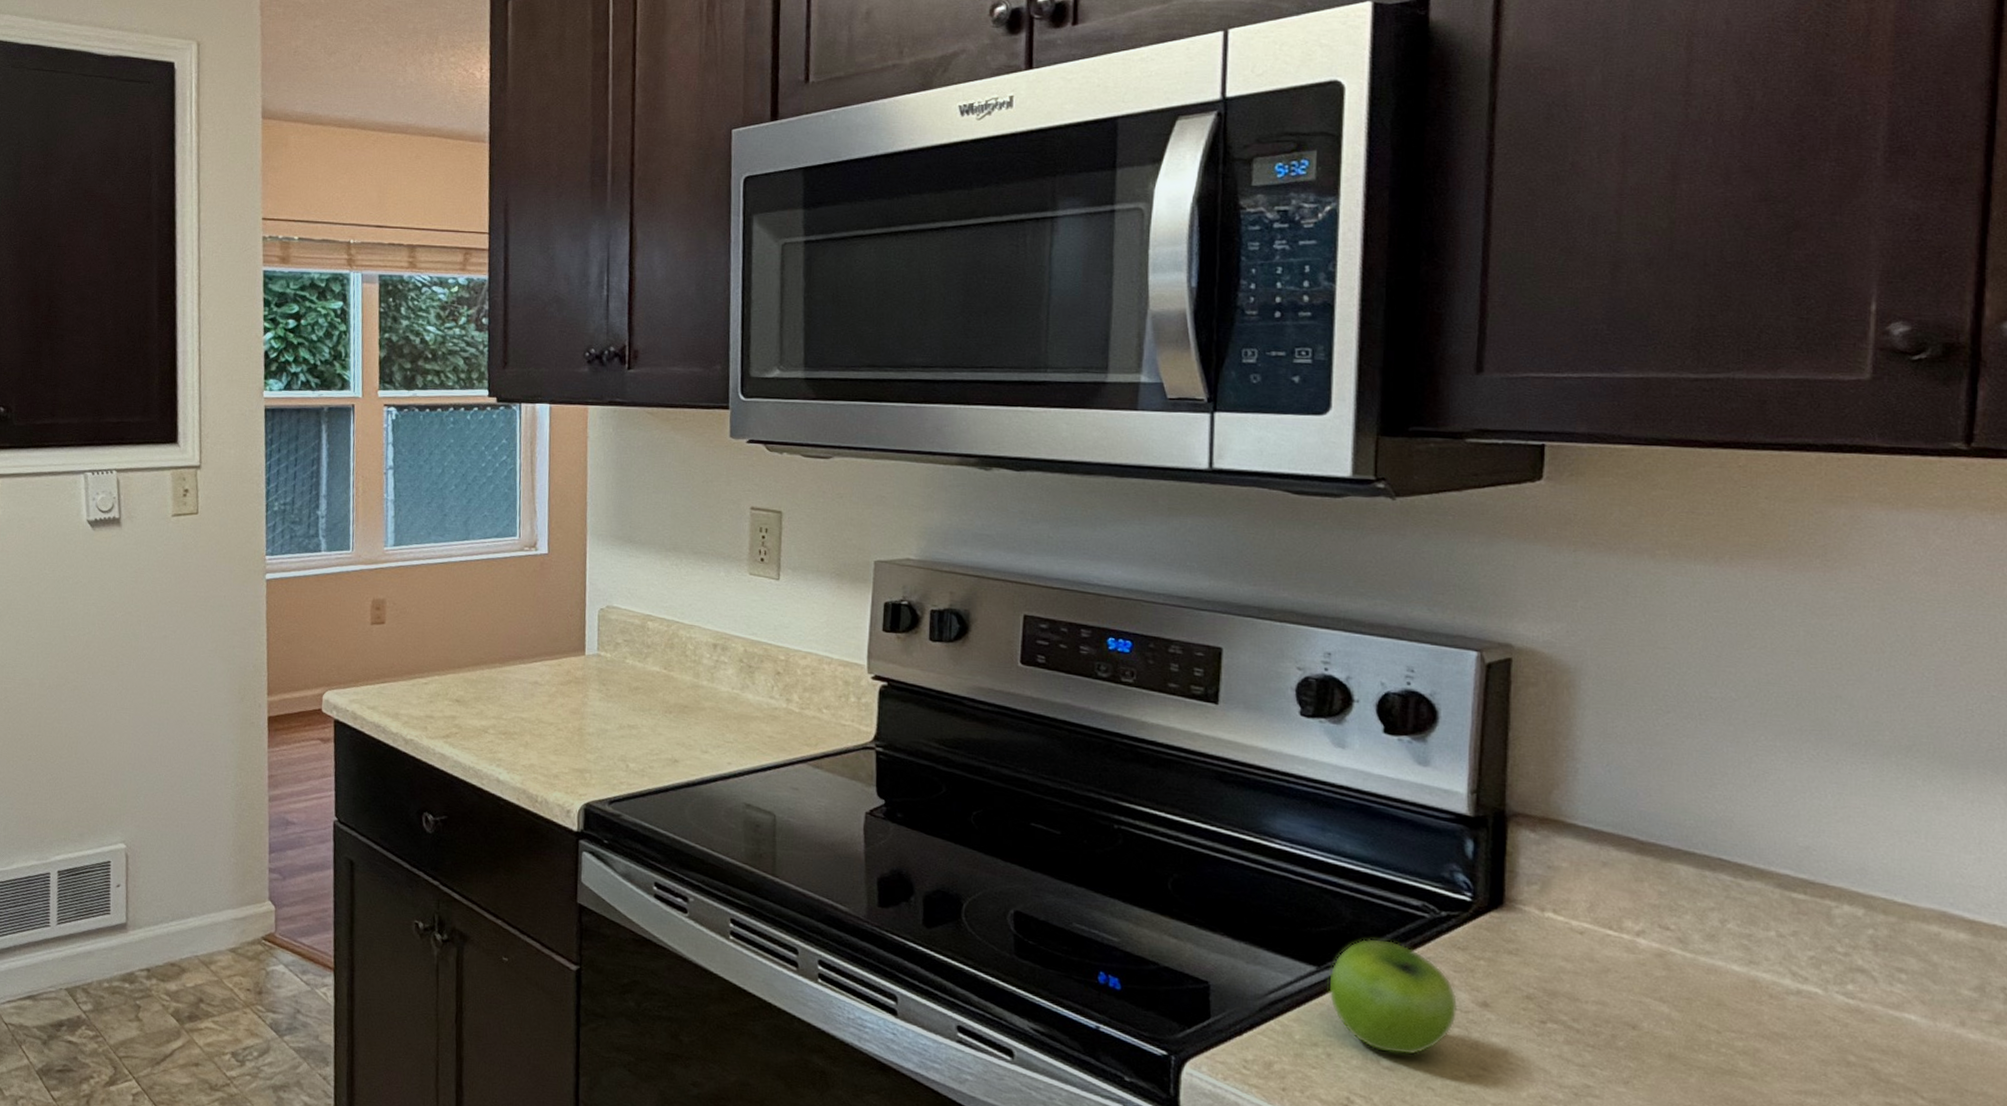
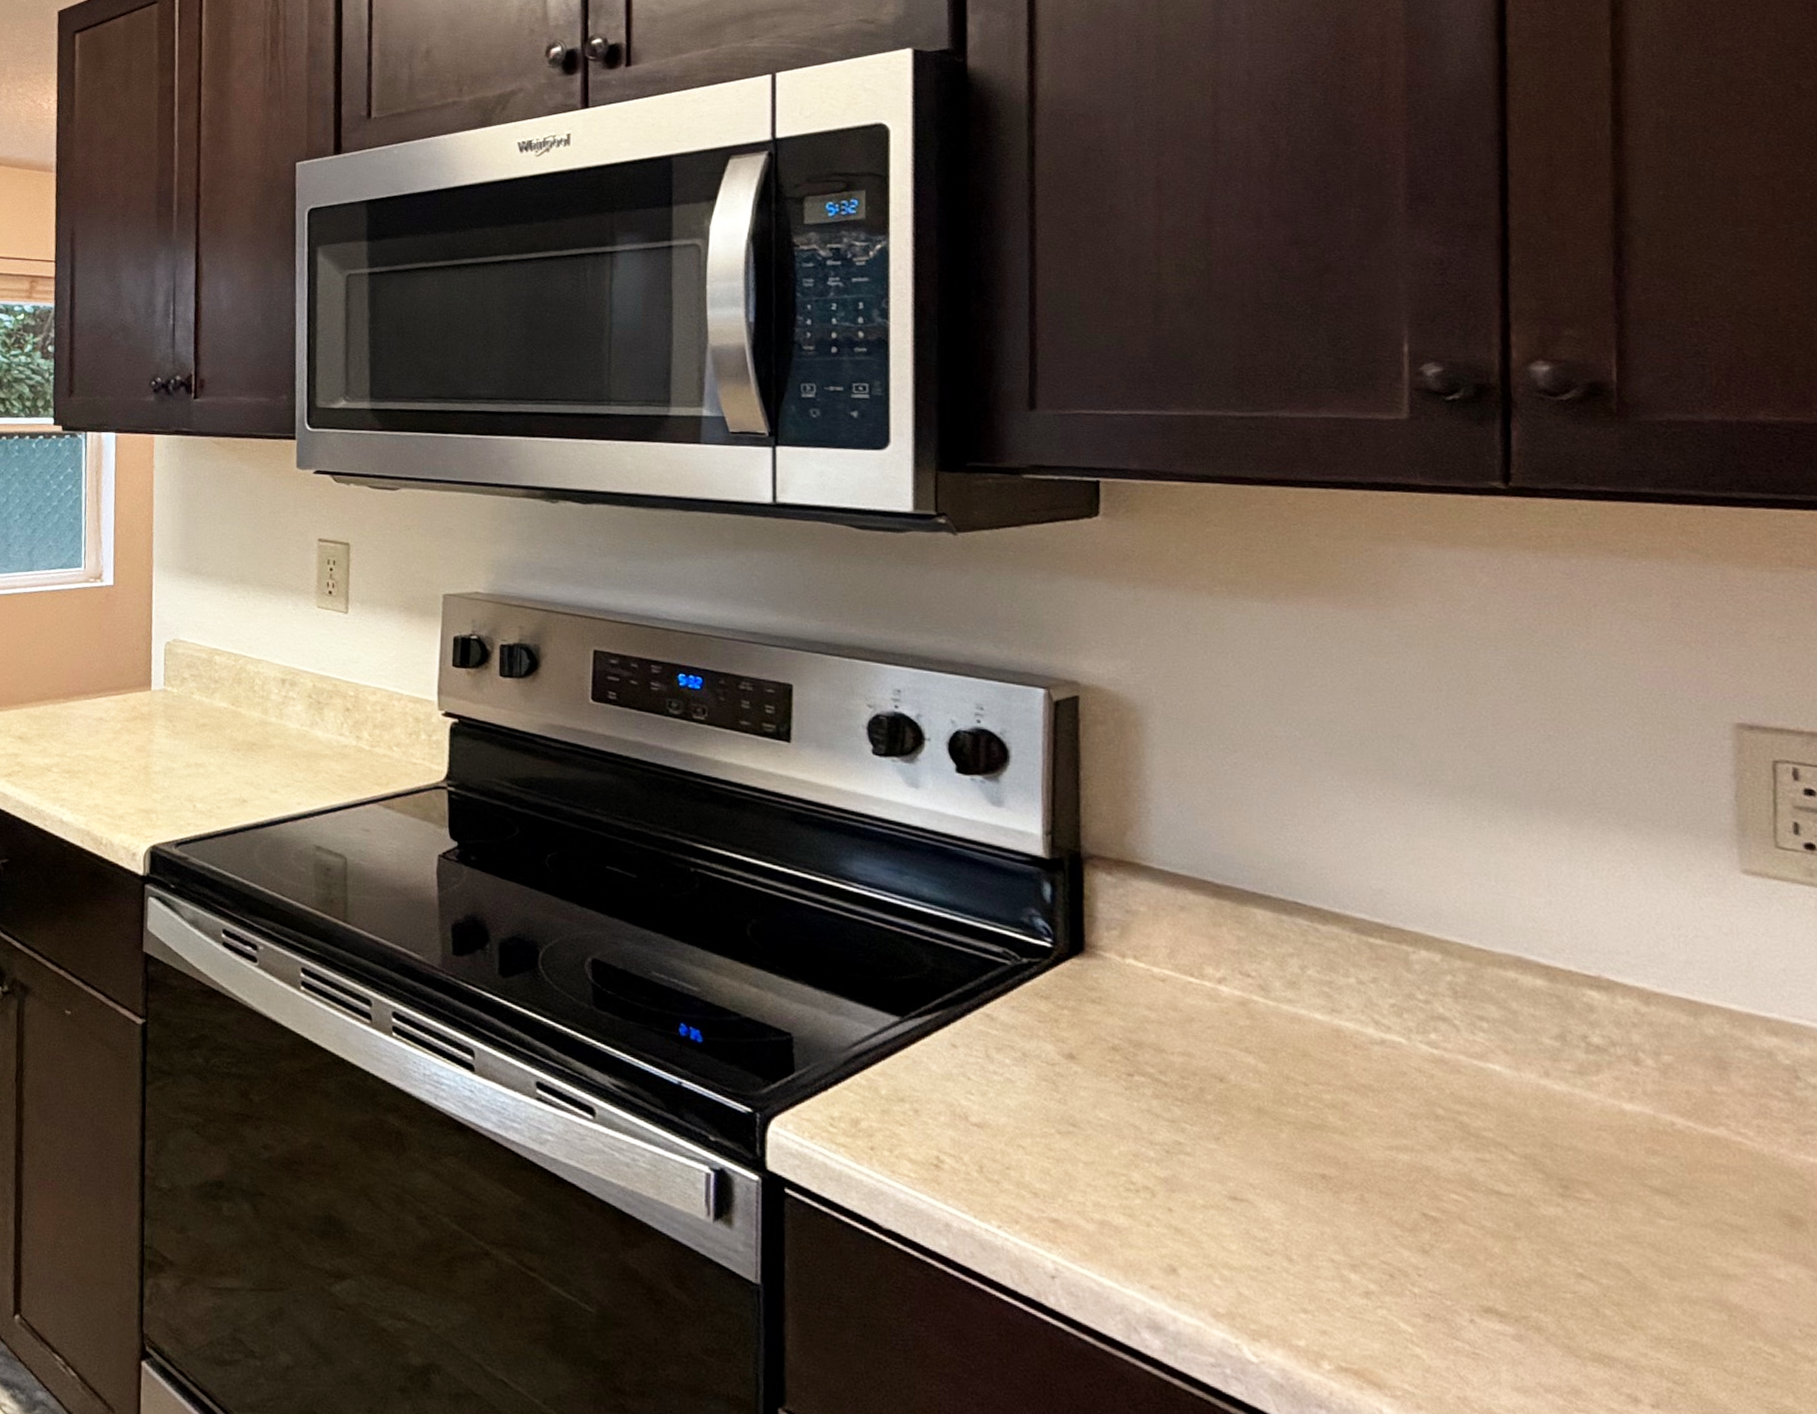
fruit: present [1328,938,1458,1056] -> none [913,986,1044,1112]

